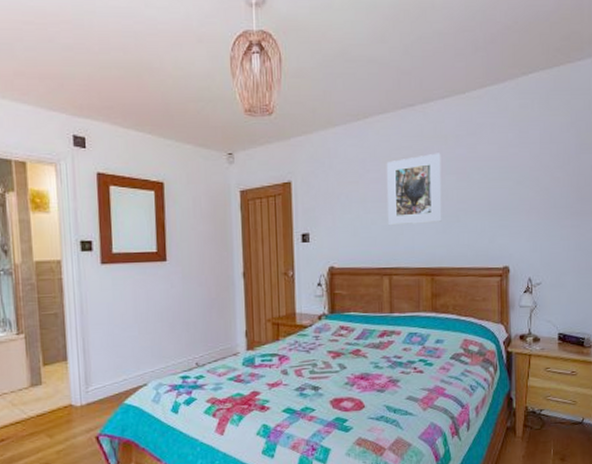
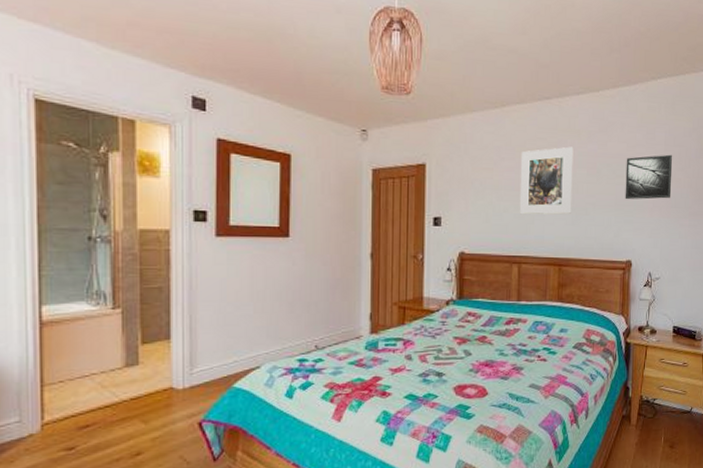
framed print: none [498,152,550,204] -> present [625,154,673,200]

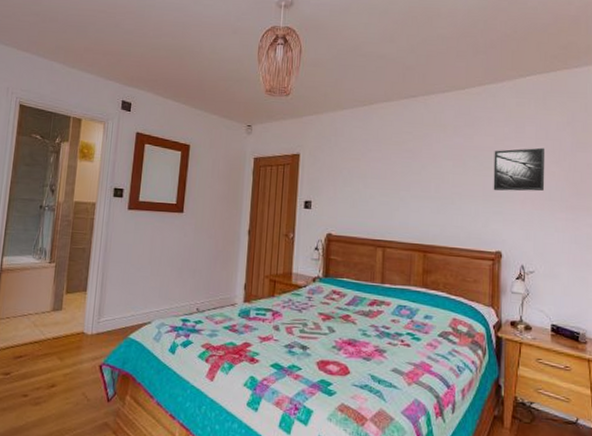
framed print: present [519,146,574,215] -> none [385,139,439,203]

